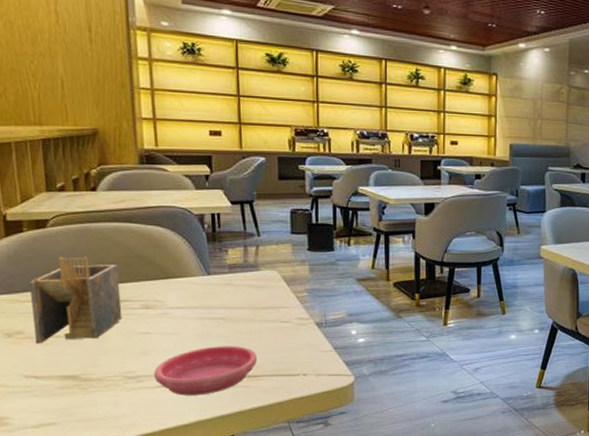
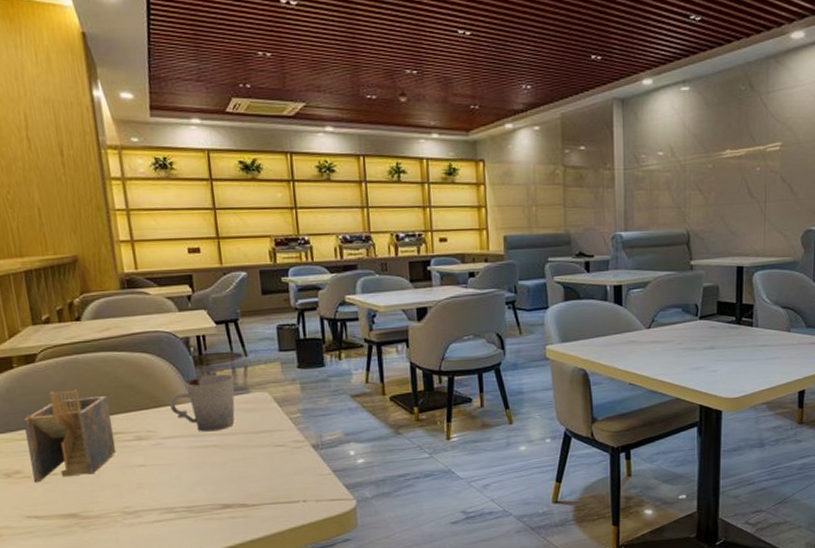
saucer: present [154,346,258,396] -> none [152,474,255,529]
cup: none [179,251,245,305] -> present [169,373,235,432]

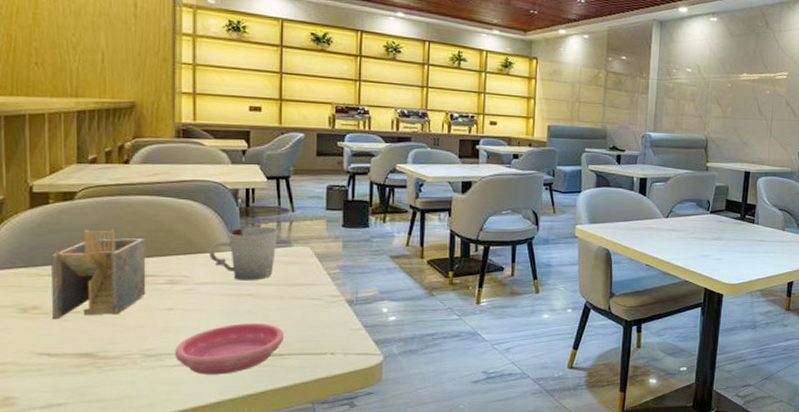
saucer: none [152,474,255,529] -> present [175,323,285,375]

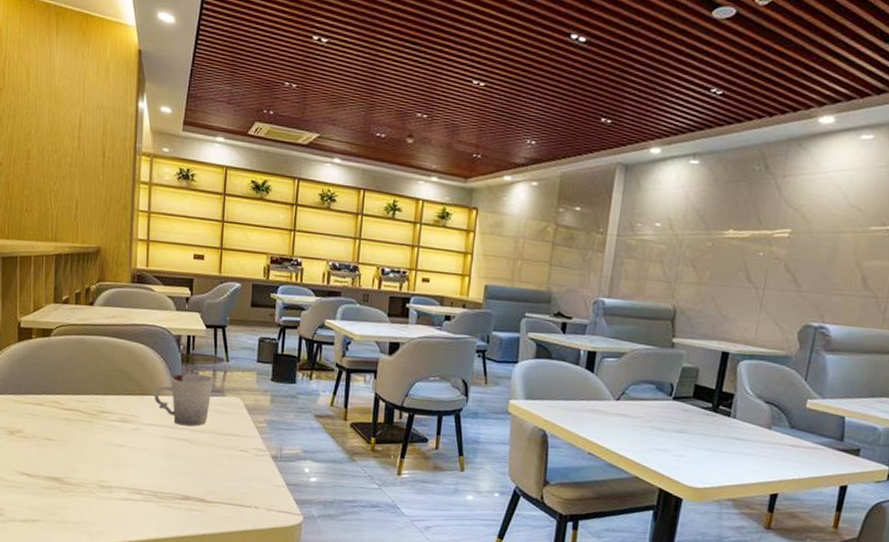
napkin holder: present [51,229,146,320] -> none [31,364,104,446]
saucer: present [175,323,285,375] -> none [123,466,215,514]

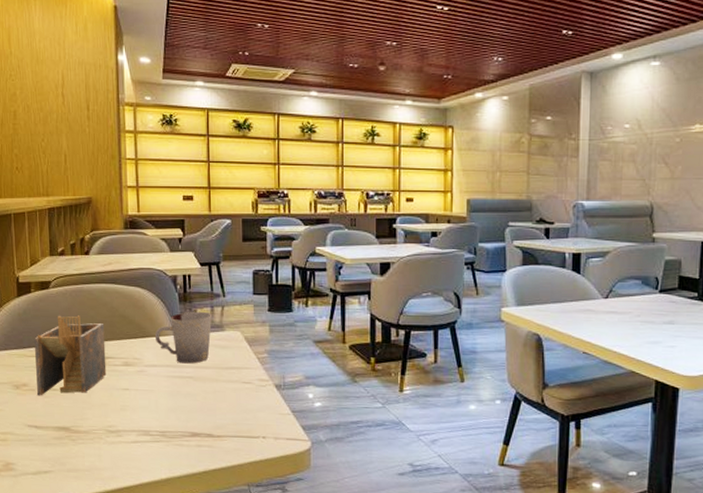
napkin holder: none [31,364,104,446] -> present [34,315,107,396]

